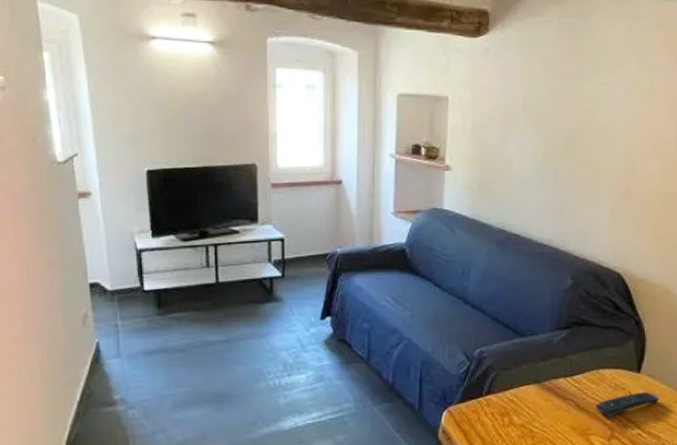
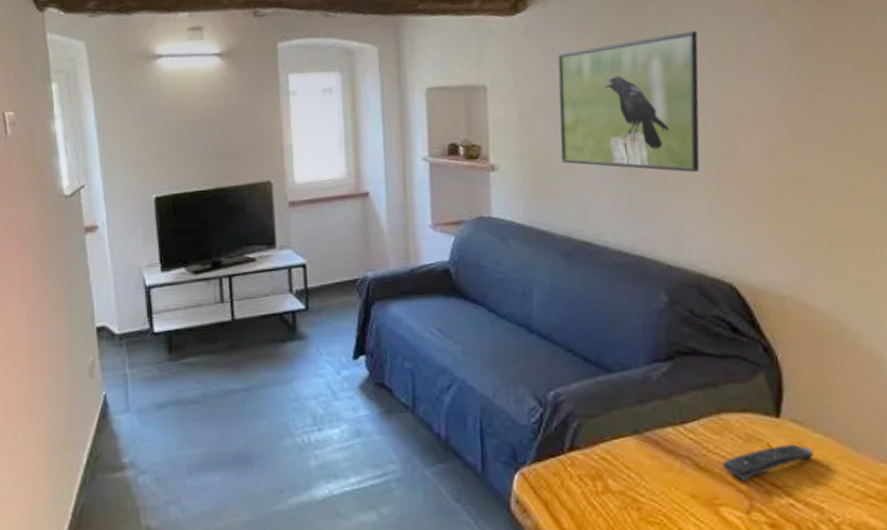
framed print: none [503,68,620,184] -> present [558,31,700,172]

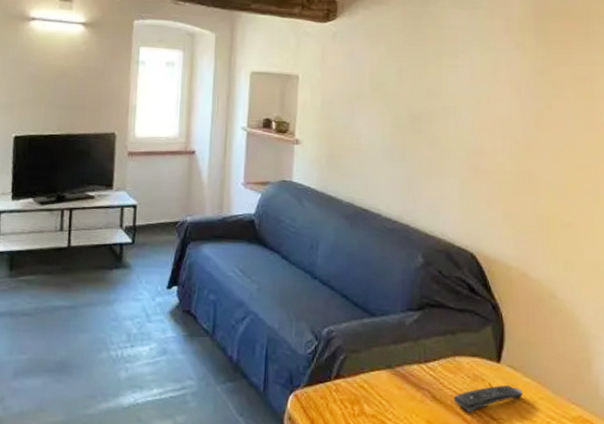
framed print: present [558,31,700,172] -> none [352,52,463,162]

